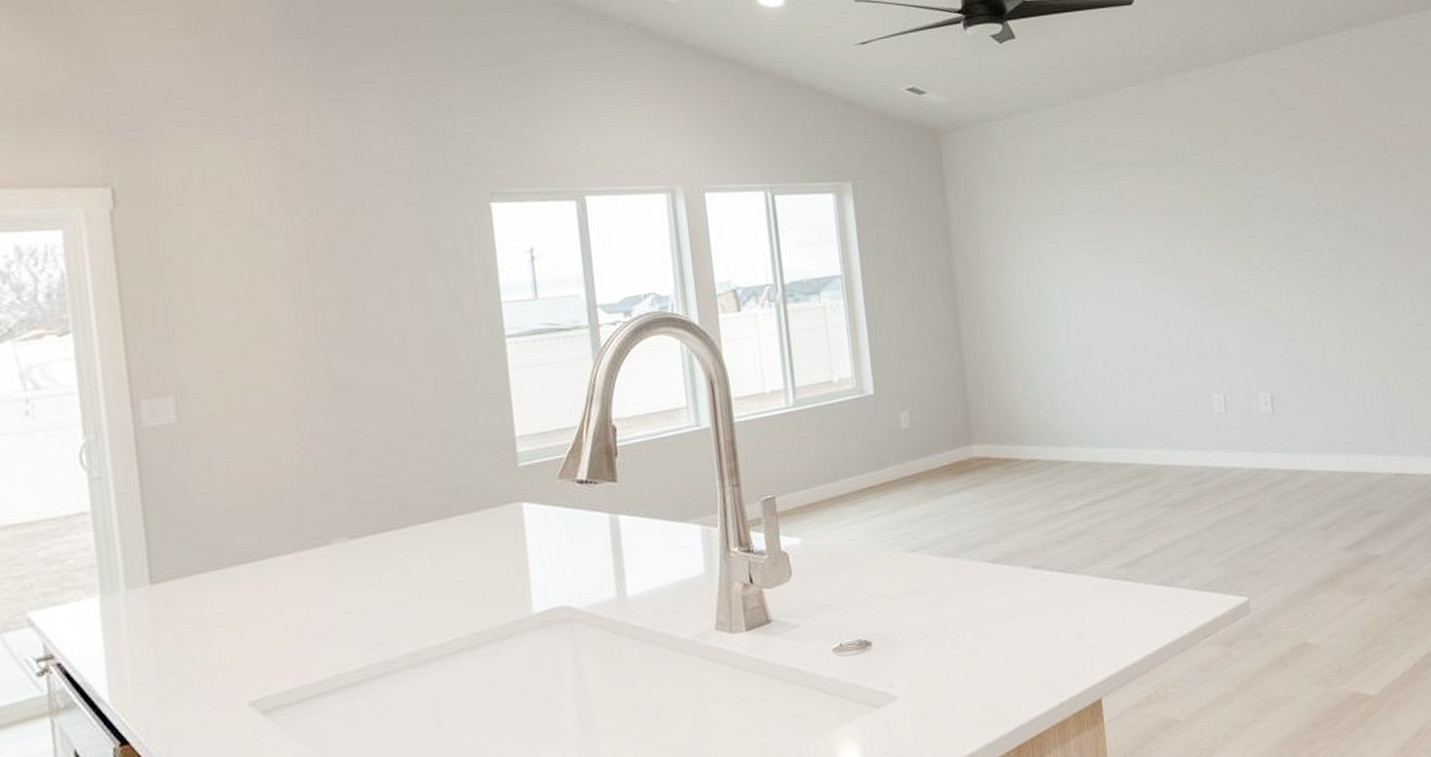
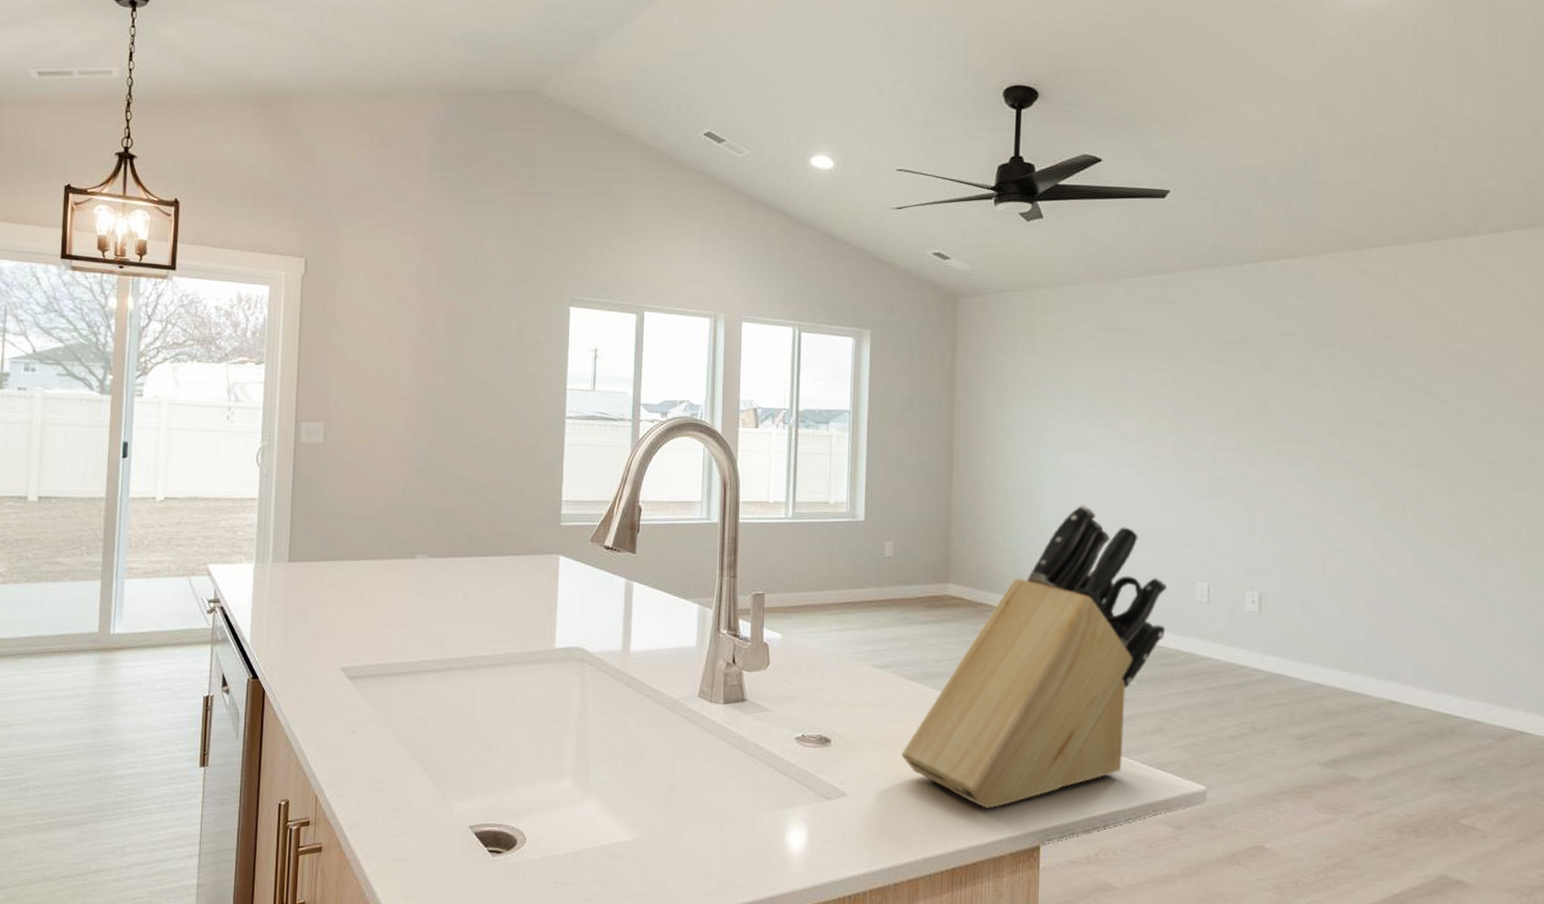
knife block: none [949,335,1191,675] -> present [901,505,1167,809]

